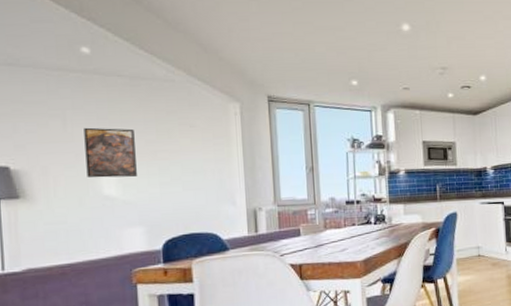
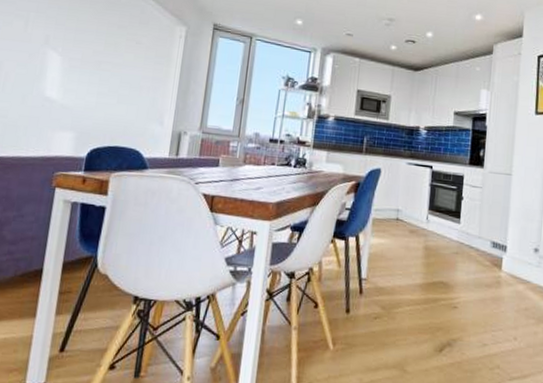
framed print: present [84,127,137,178] -> none [34,30,85,83]

